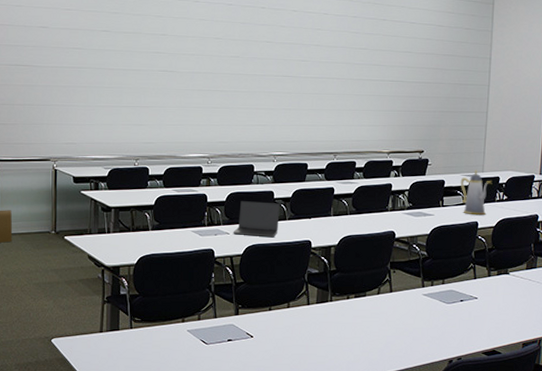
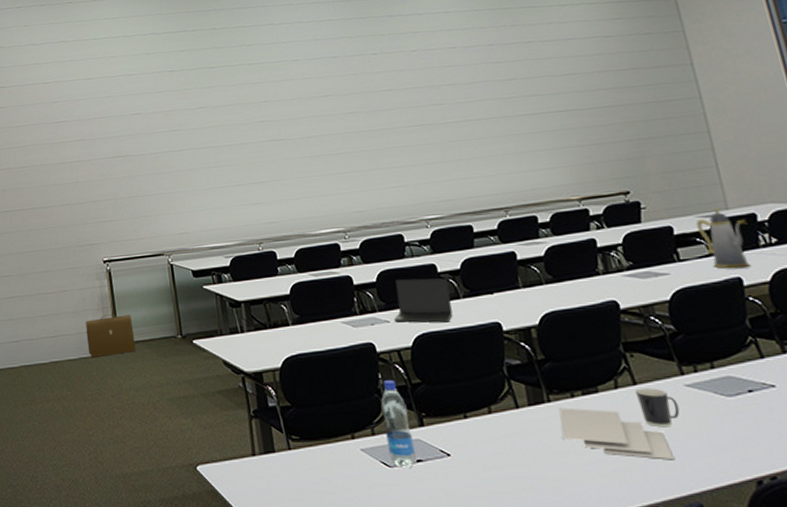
bottle: none [208,279,229,345] -> present [380,380,416,468]
papers: none [334,306,404,345] -> present [558,407,675,460]
mug: none [389,295,415,323] -> present [634,388,680,428]

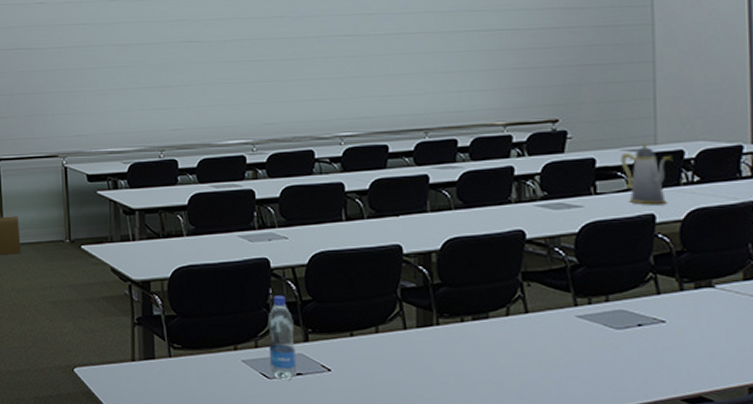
laptop: present [394,278,453,323] -> none [293,195,355,242]
papers: present [558,407,675,460] -> none [445,331,553,386]
mug: present [634,388,680,428] -> none [525,317,566,355]

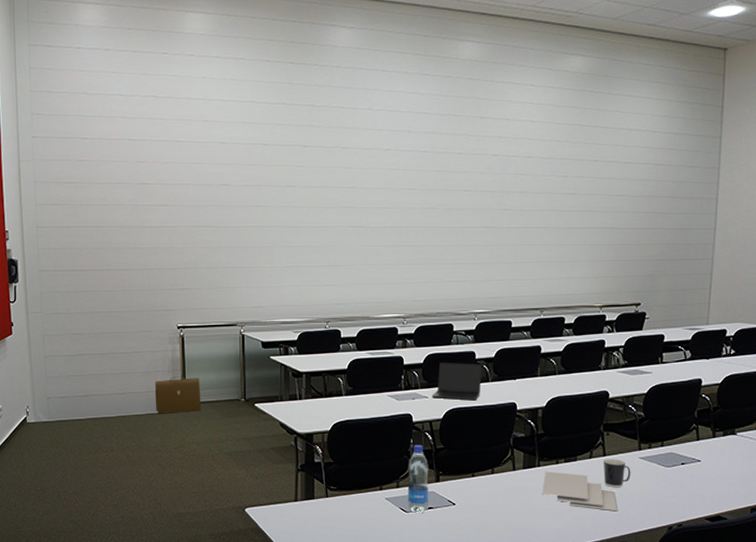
laptop: none [293,195,355,242] -> present [432,362,482,401]
papers: none [445,331,553,386] -> present [542,471,618,512]
mug: none [525,317,566,355] -> present [603,459,631,488]
coffee pot: present [620,140,673,205] -> none [681,321,718,372]

